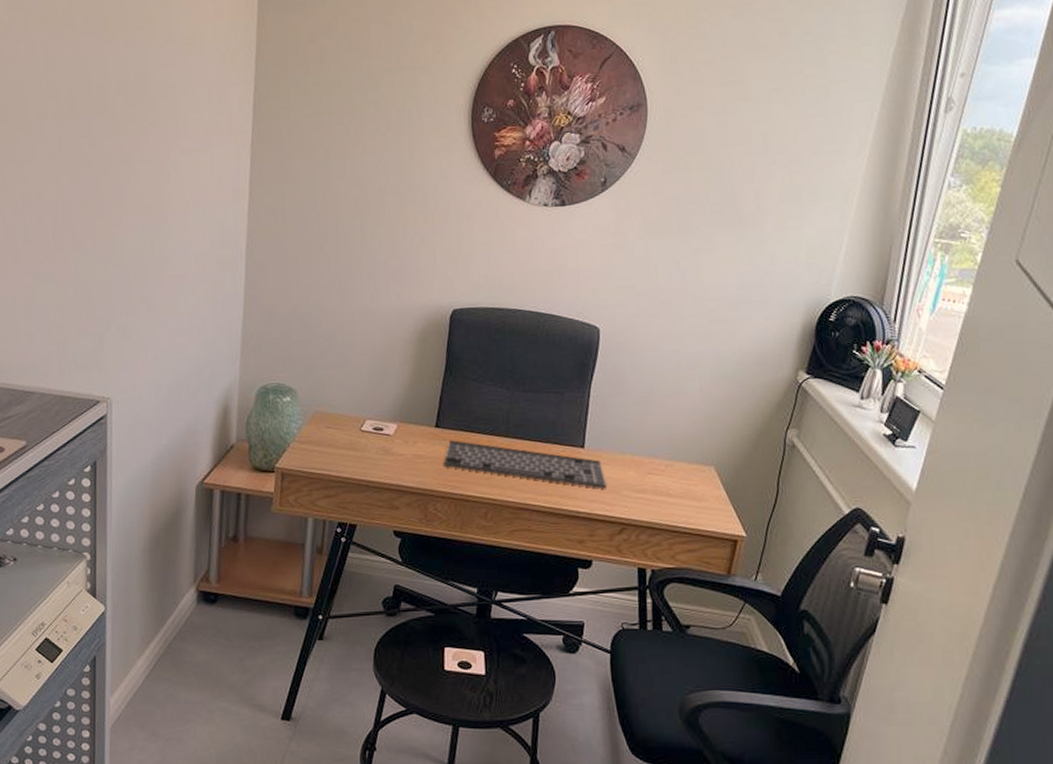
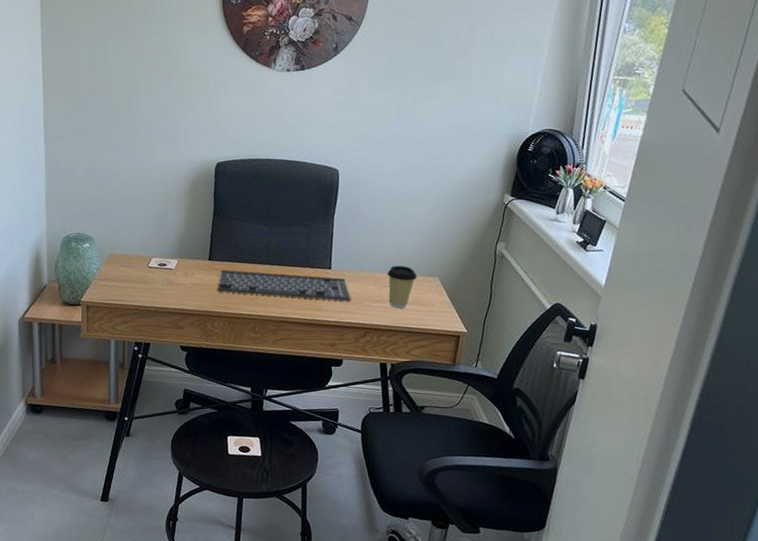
coffee cup: none [651,448,689,502] -> present [386,265,418,308]

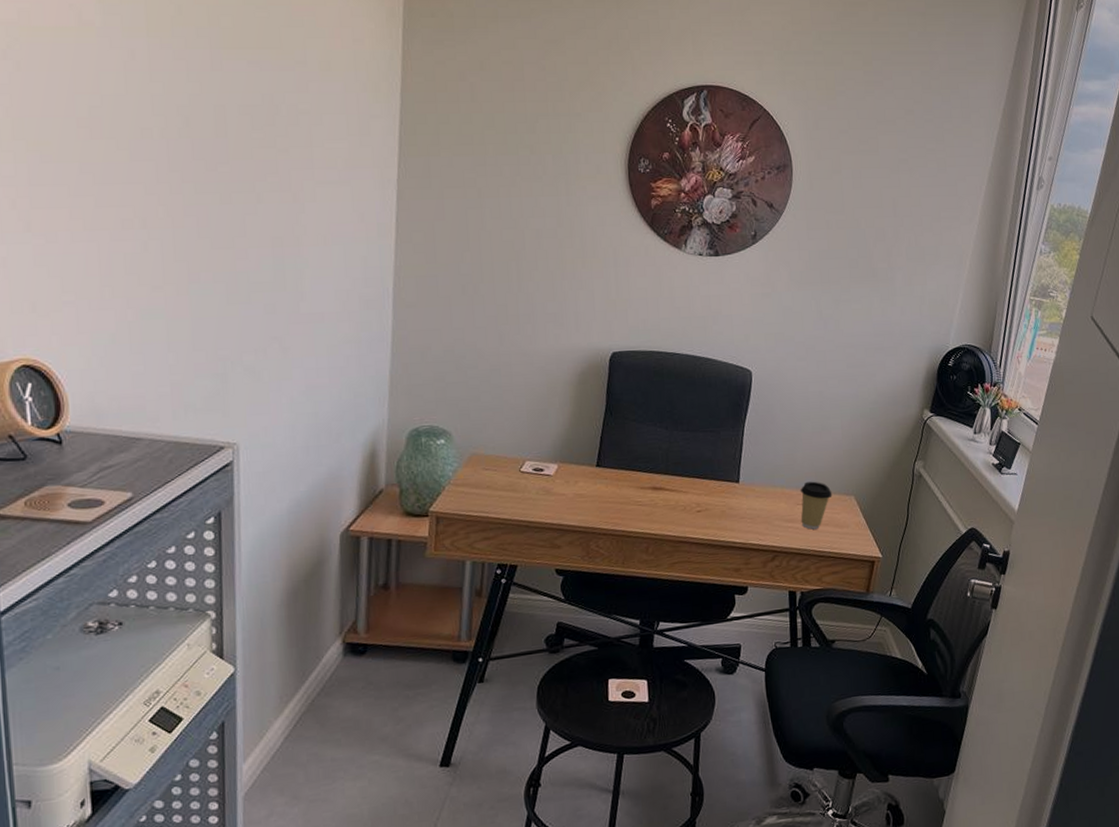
keyboard: present [217,270,351,302] -> none [605,479,760,520]

